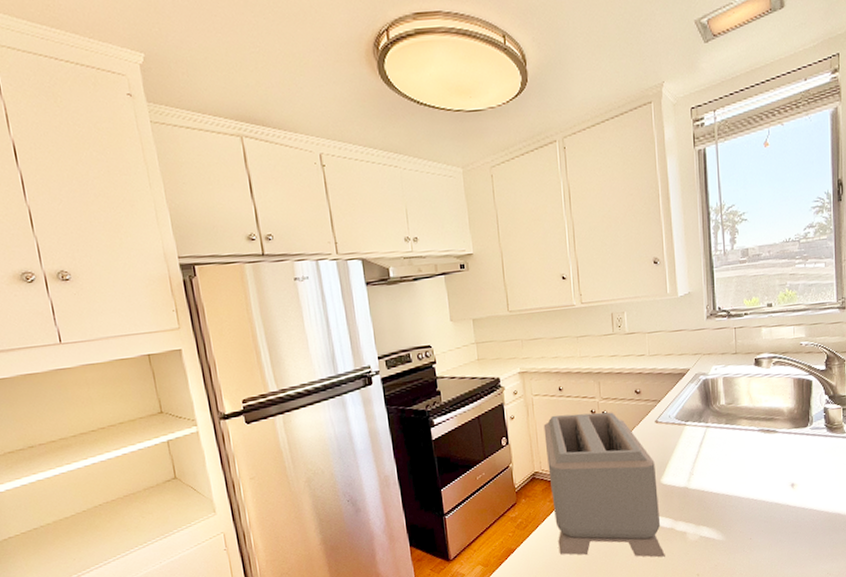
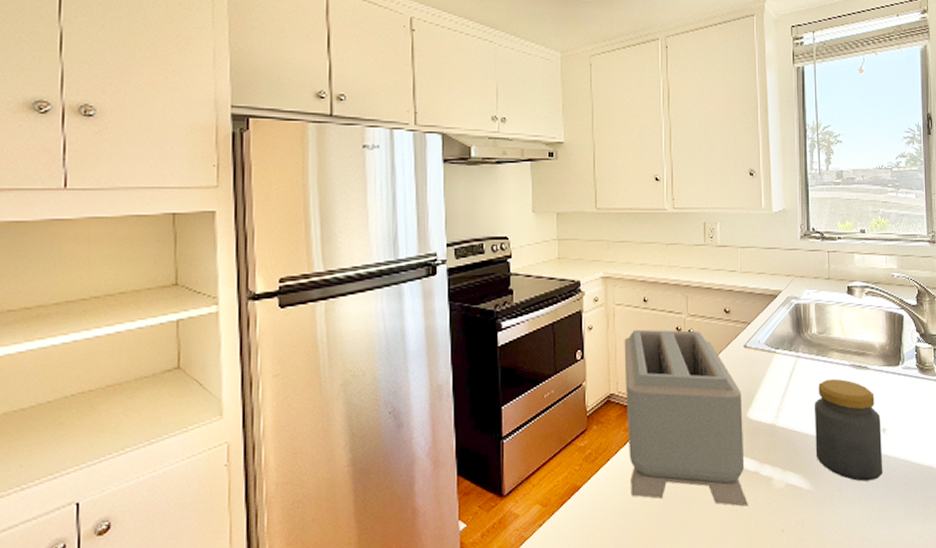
jar: none [724,443,792,531] -> present [813,378,883,482]

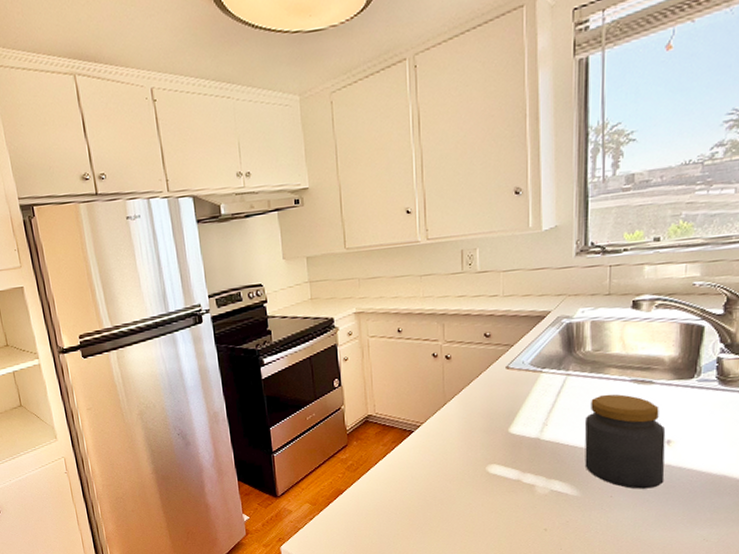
toaster: present [624,329,748,507] -> none [379,356,509,509]

